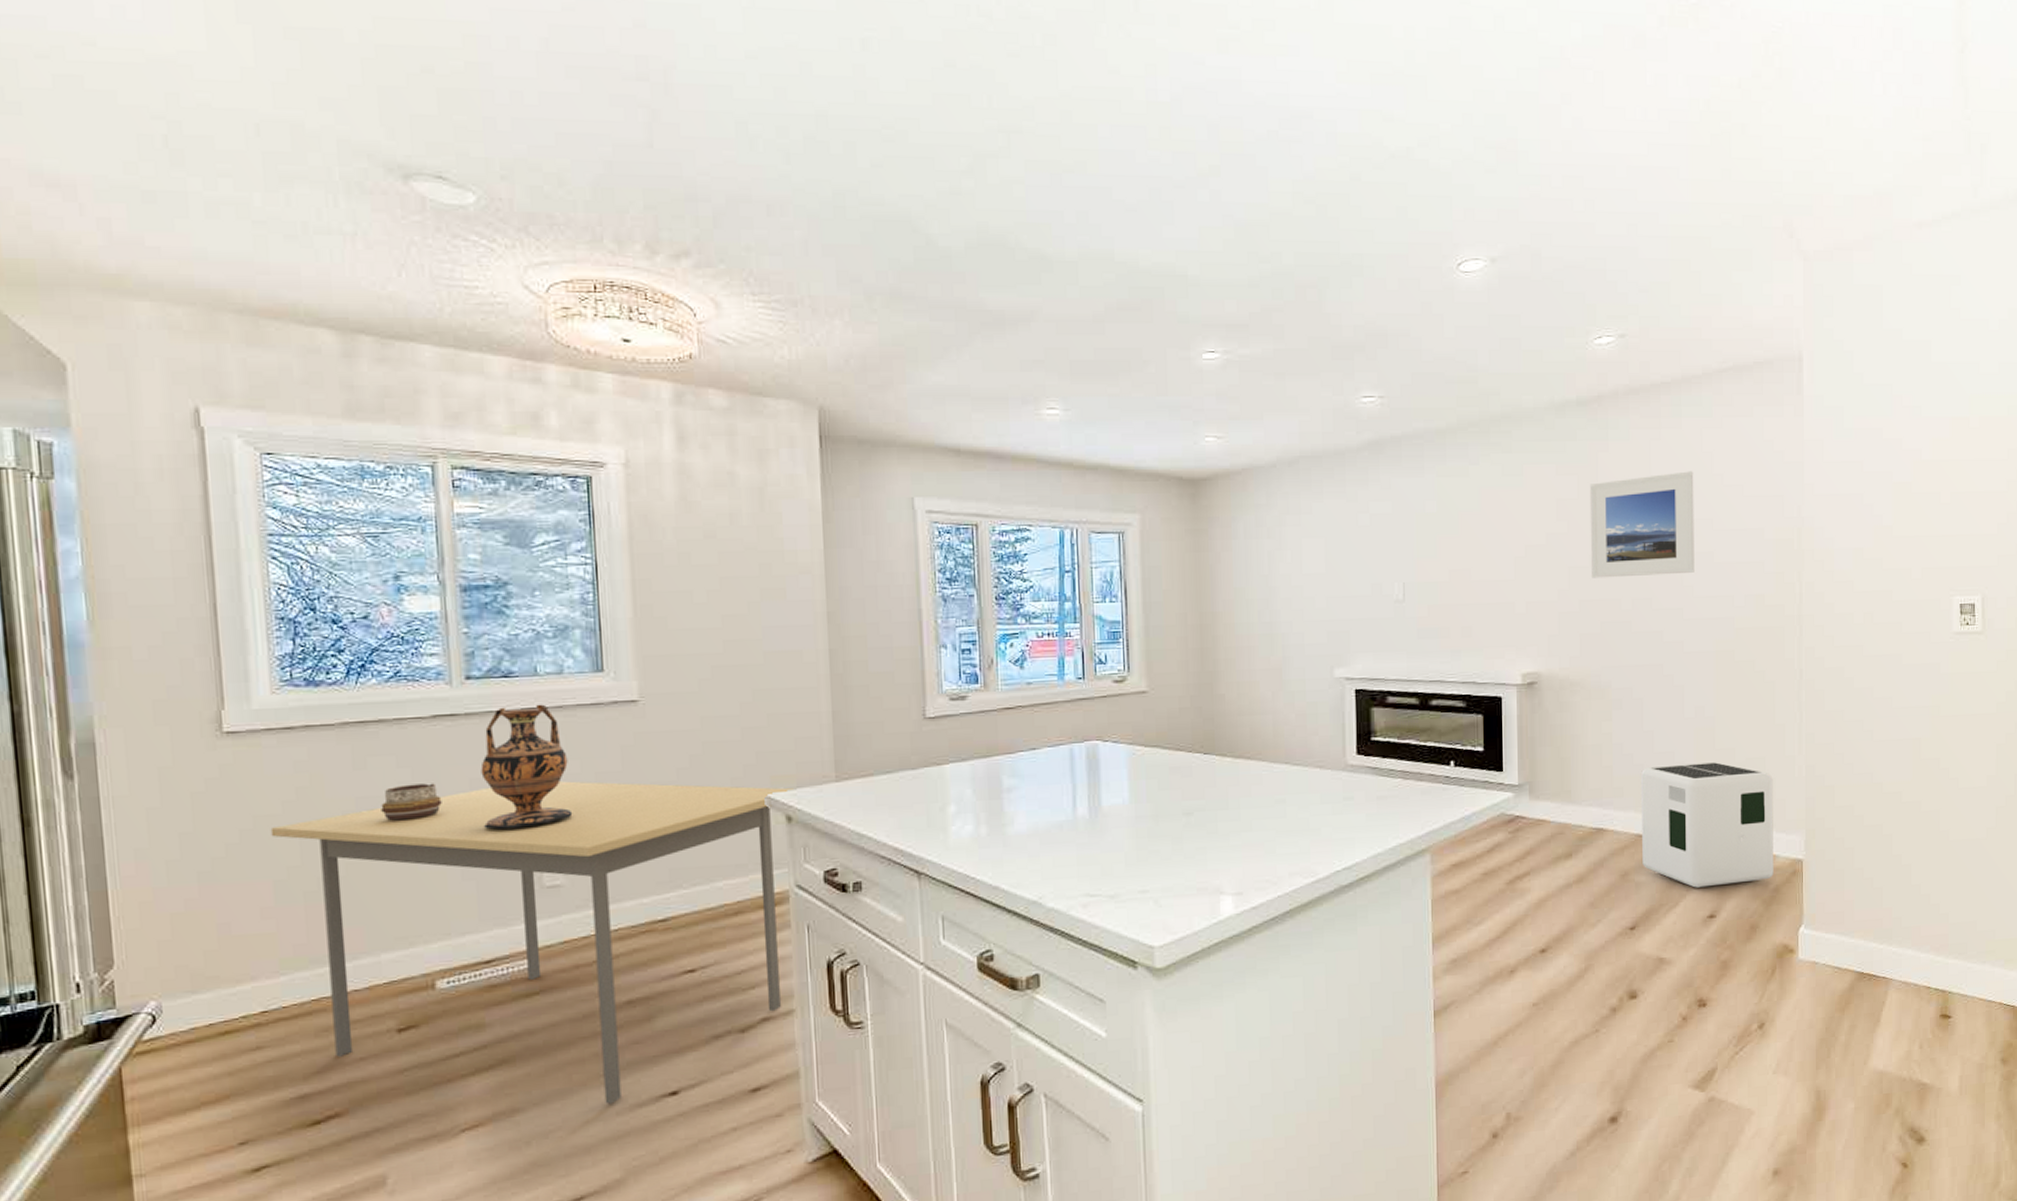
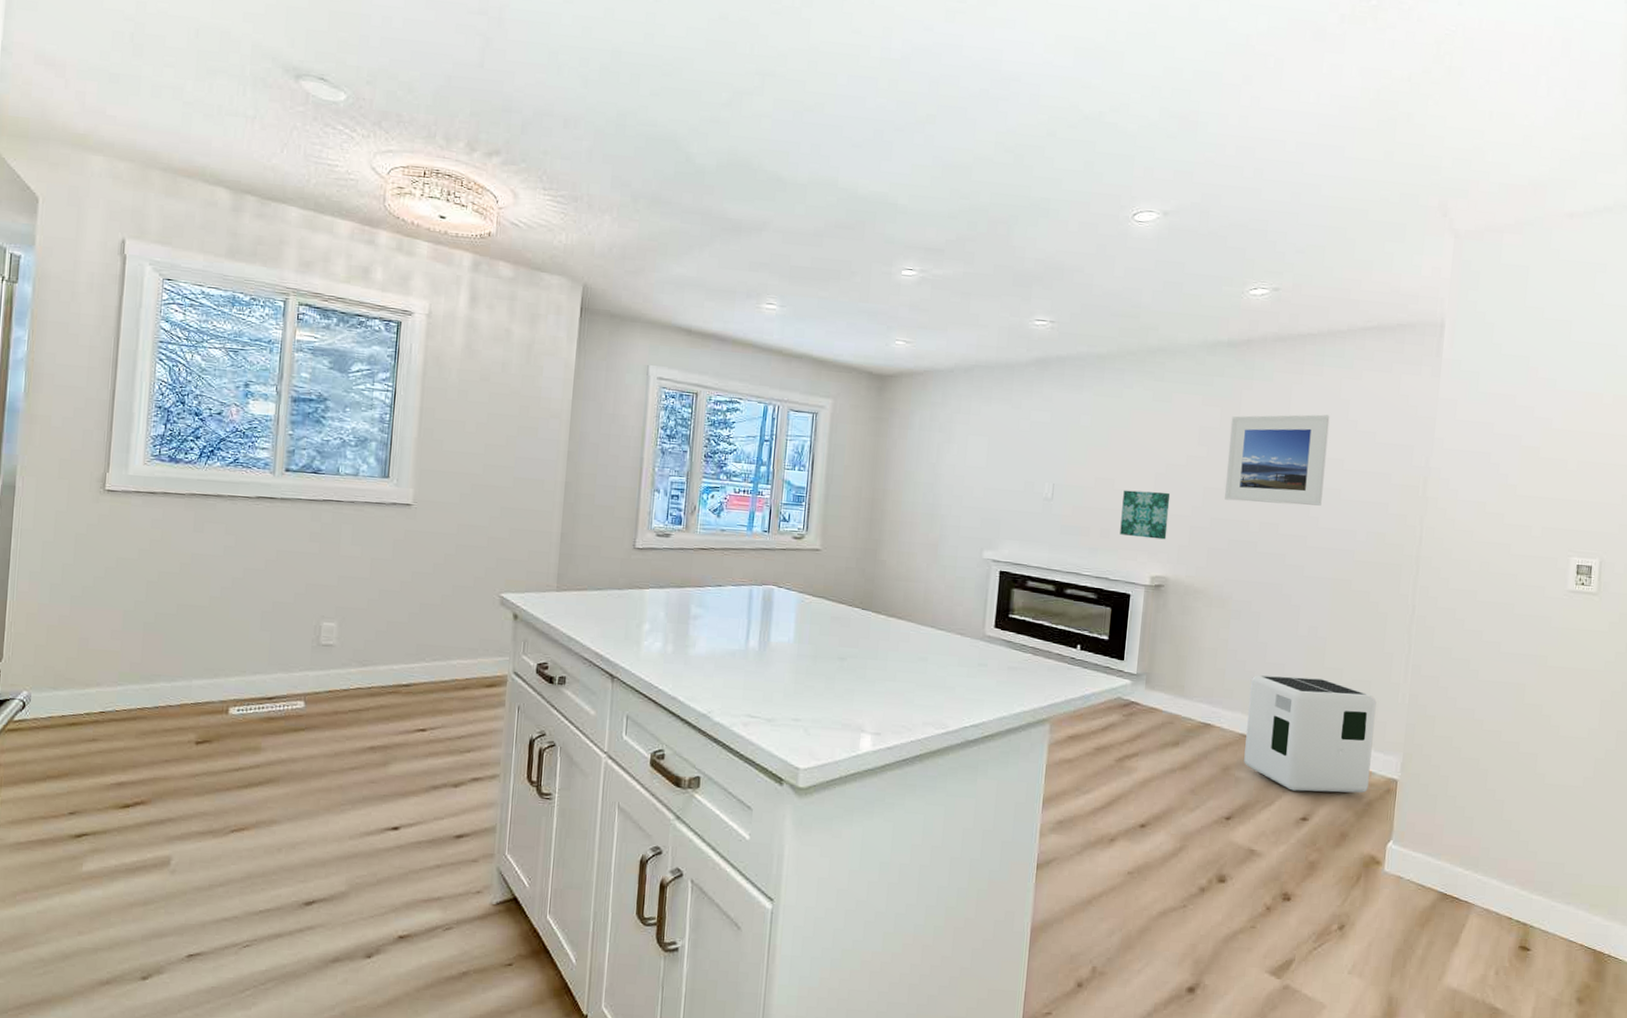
dining table: present [270,781,794,1104] -> none [127,559,522,829]
decorative bowl: present [381,783,442,821] -> none [209,548,254,577]
vase: present [480,704,573,830] -> none [283,496,352,596]
wall art: none [1482,577,1534,632] -> present [1120,490,1171,540]

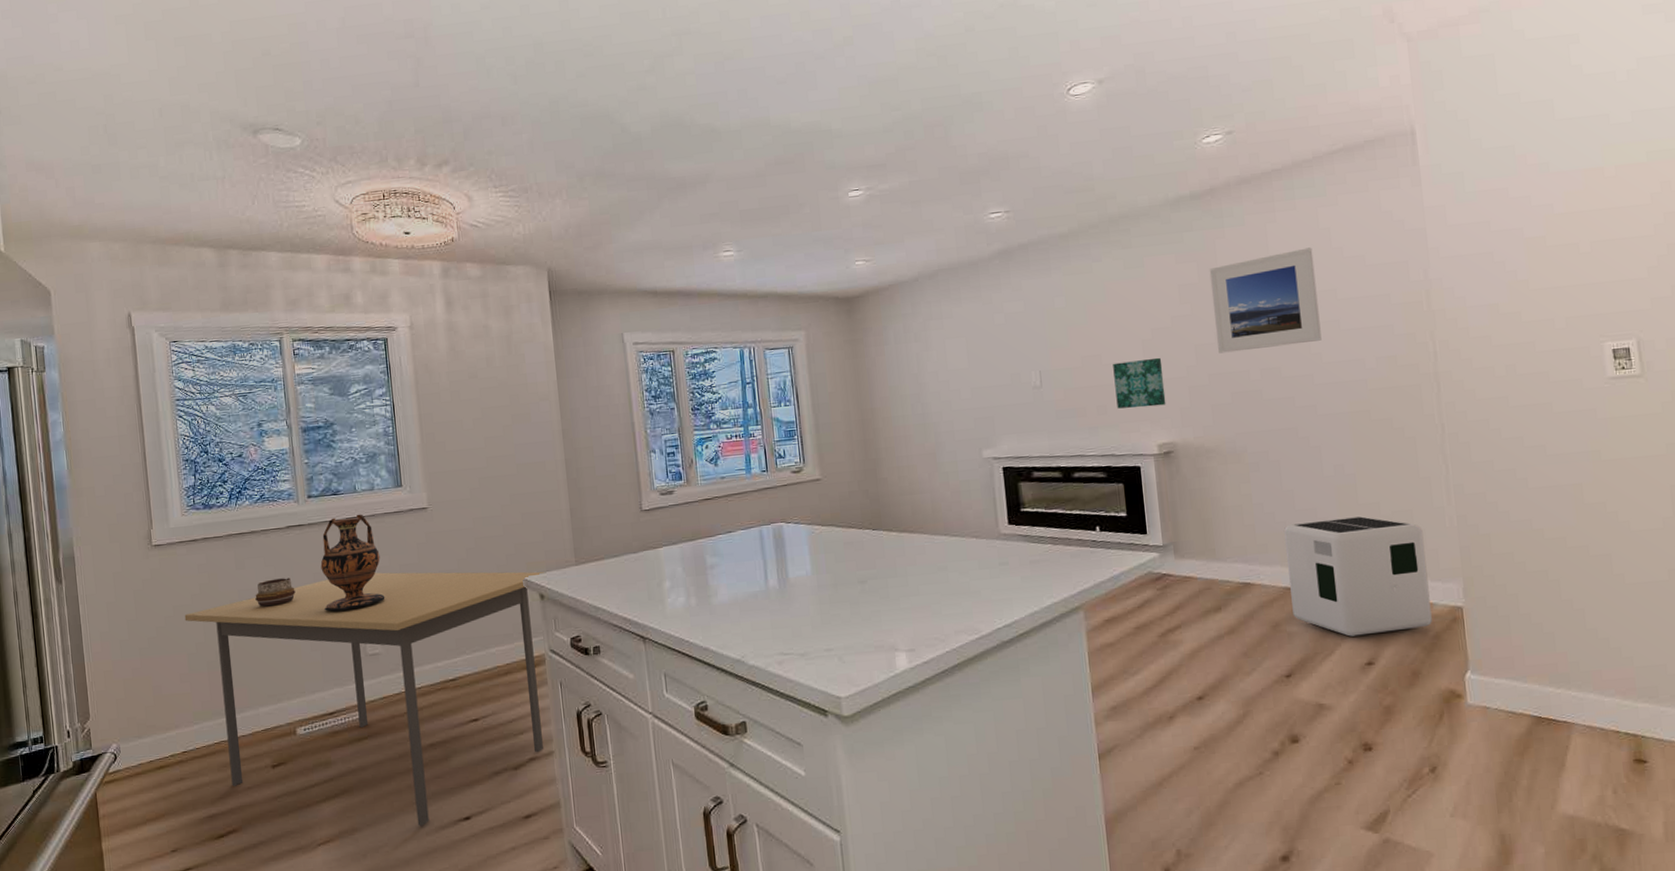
dining table: none [127,559,522,829] -> present [184,571,544,826]
decorative bowl: none [209,548,254,577] -> present [255,577,296,607]
vase: none [283,496,352,596] -> present [320,514,385,612]

